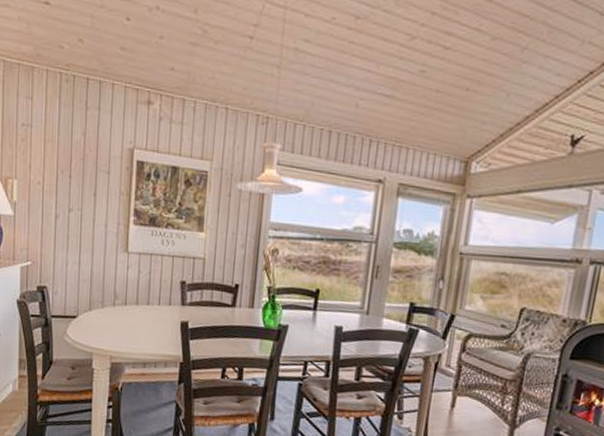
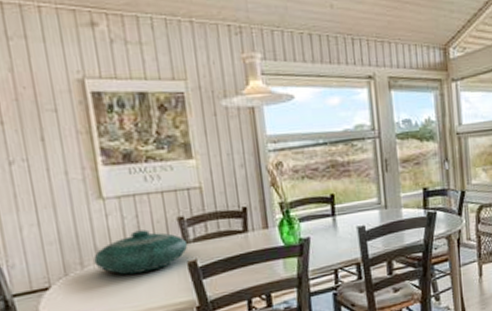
decorative bowl: none [112,285,185,323] -> present [93,229,188,275]

